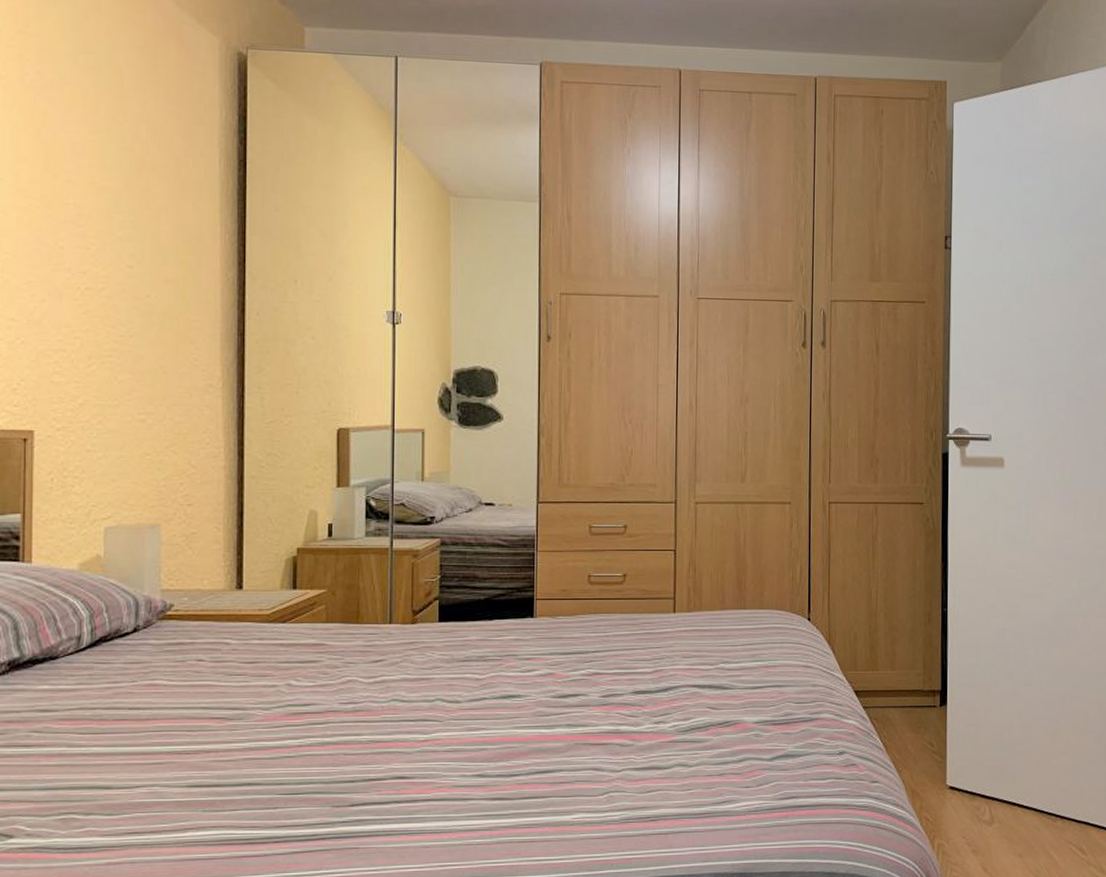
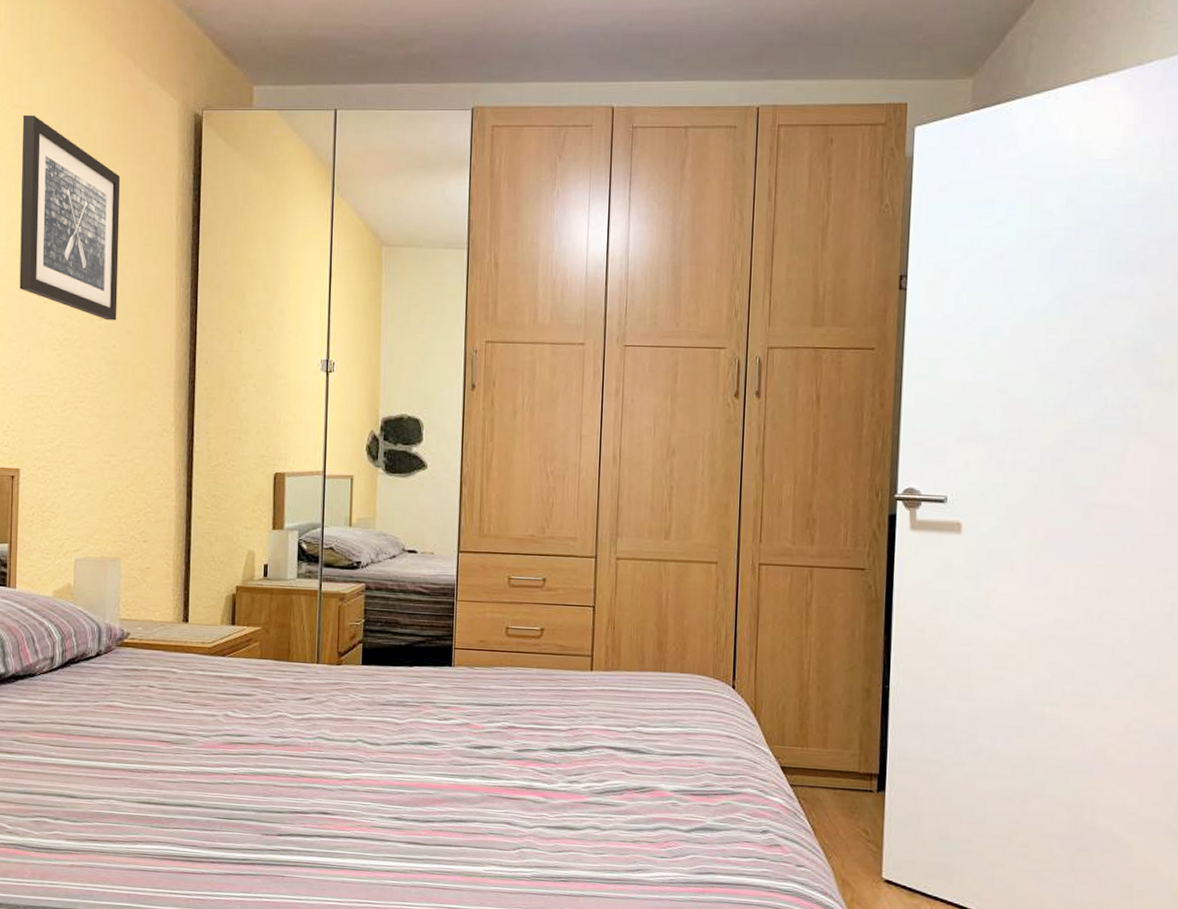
wall art: none [29,42,152,269] -> present [19,114,121,321]

